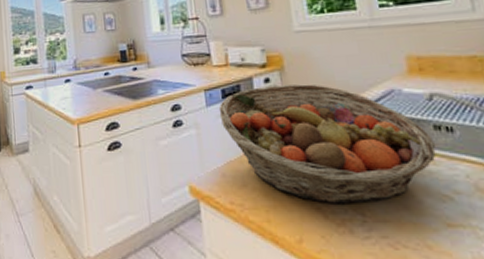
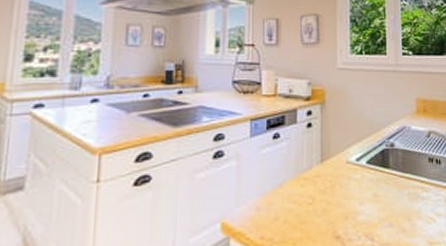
fruit basket: present [218,83,436,204] -> none [262,117,428,232]

